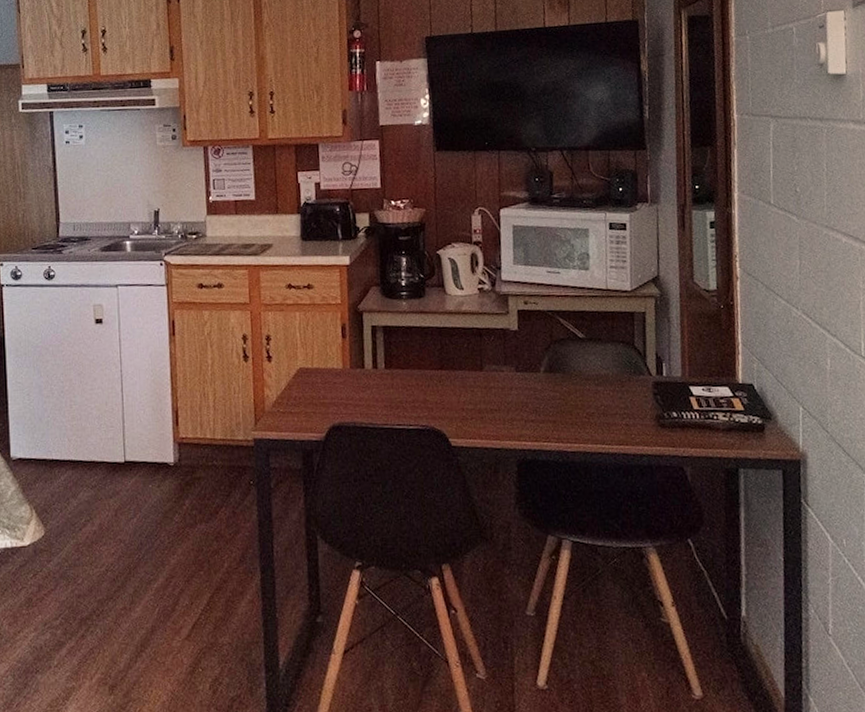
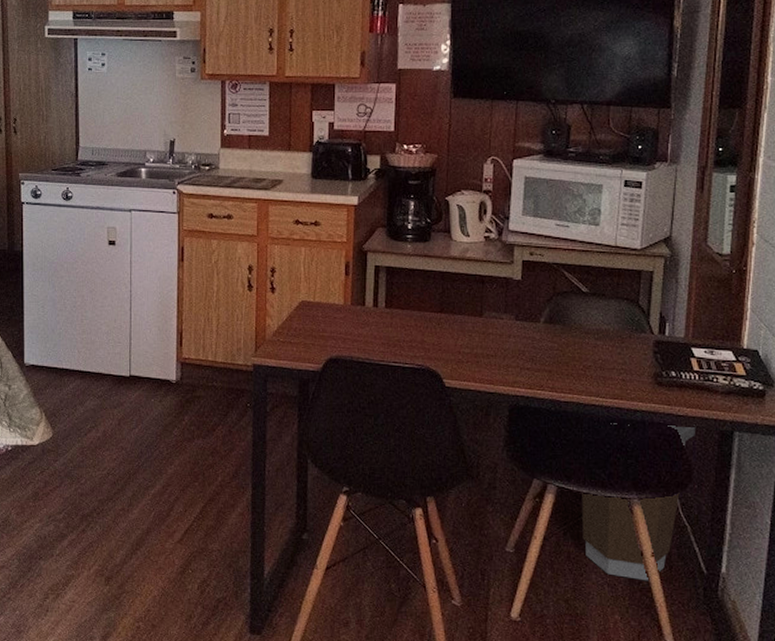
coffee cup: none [597,465,703,633] -> present [582,423,697,581]

